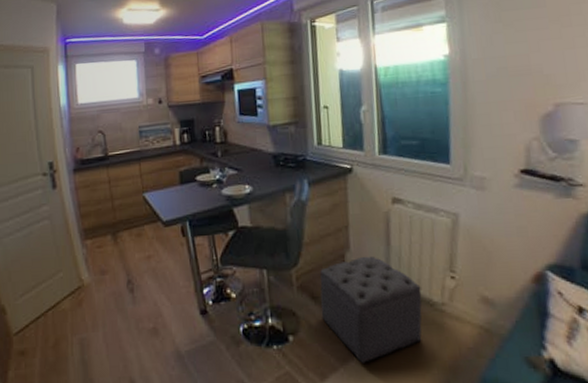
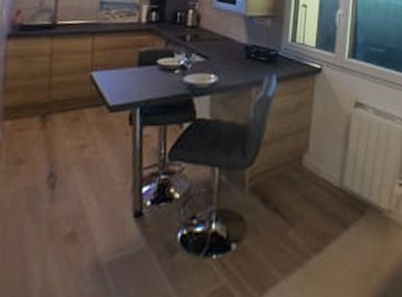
ottoman: present [320,256,422,363] -> none [270,159,371,274]

